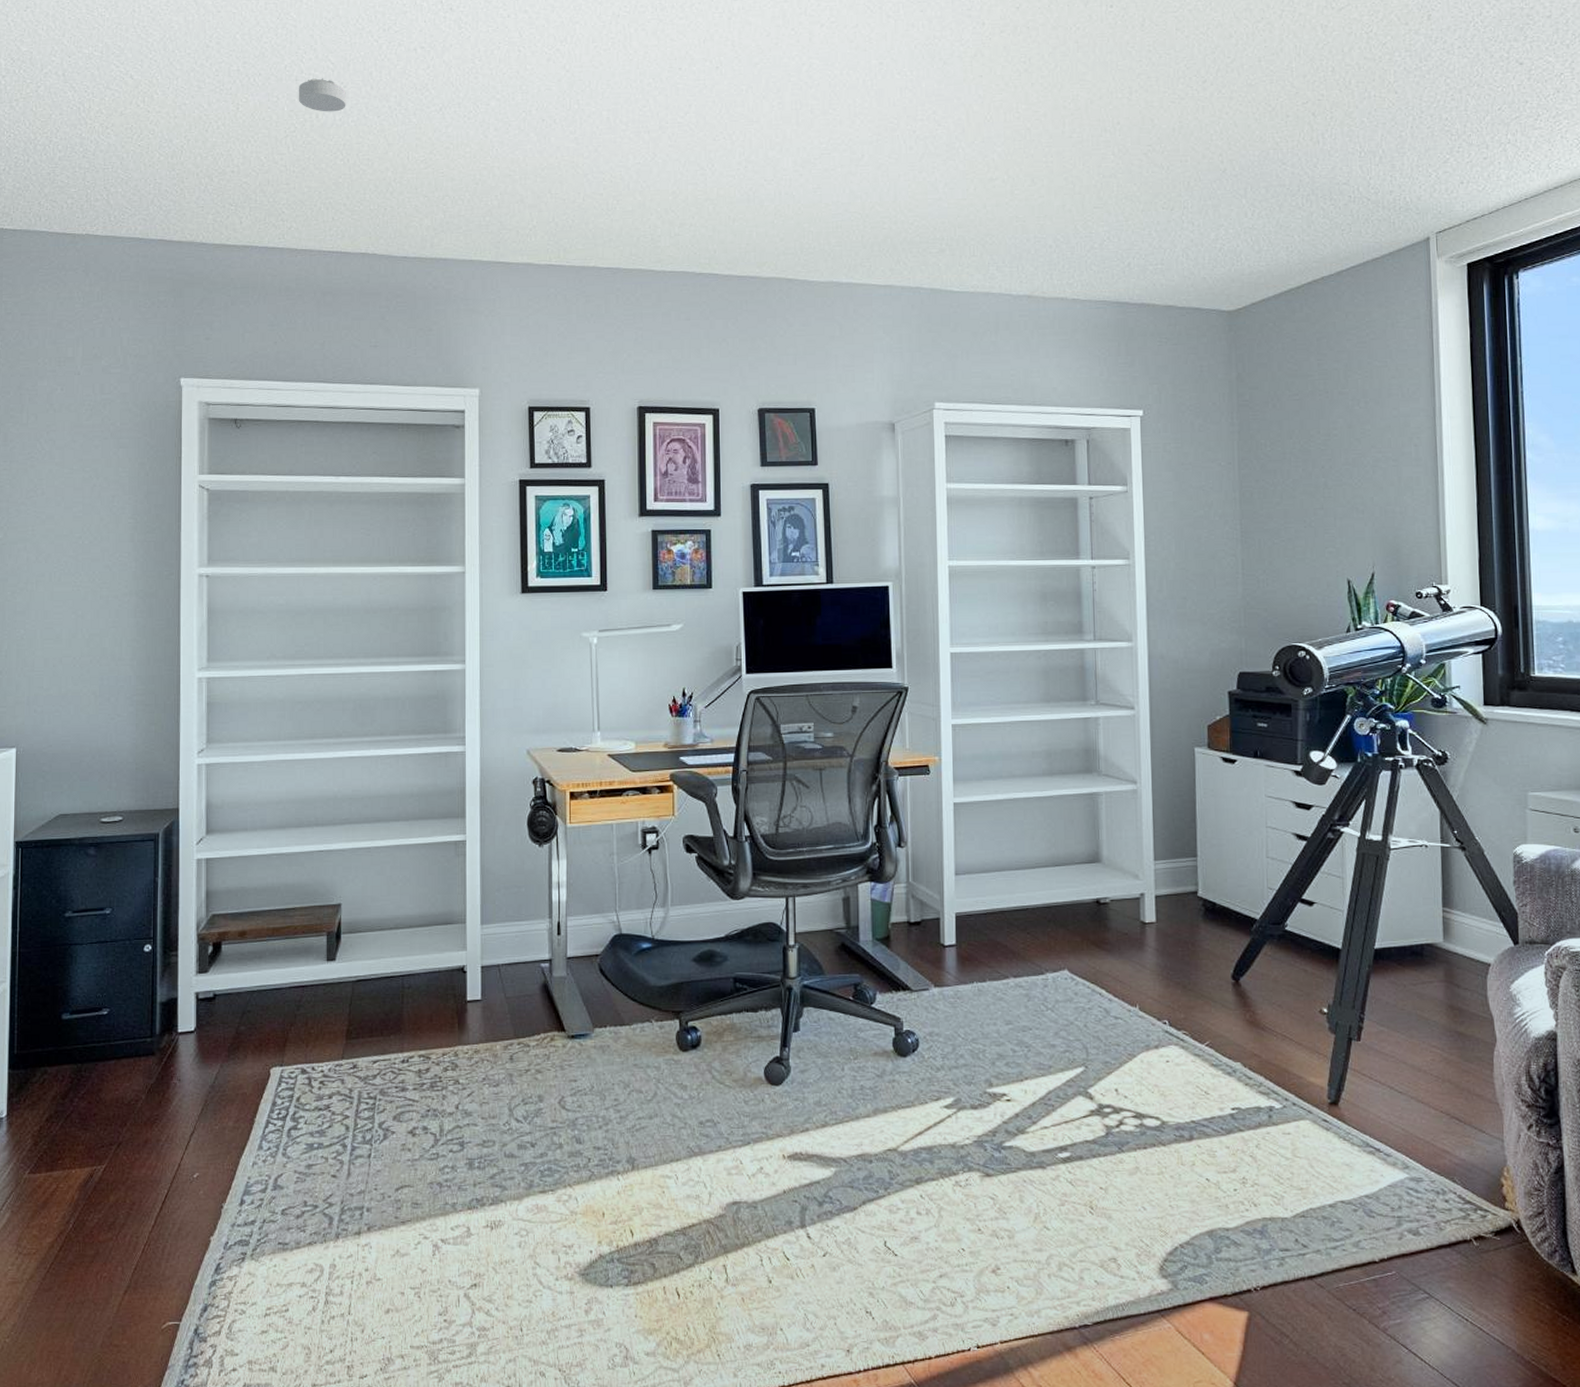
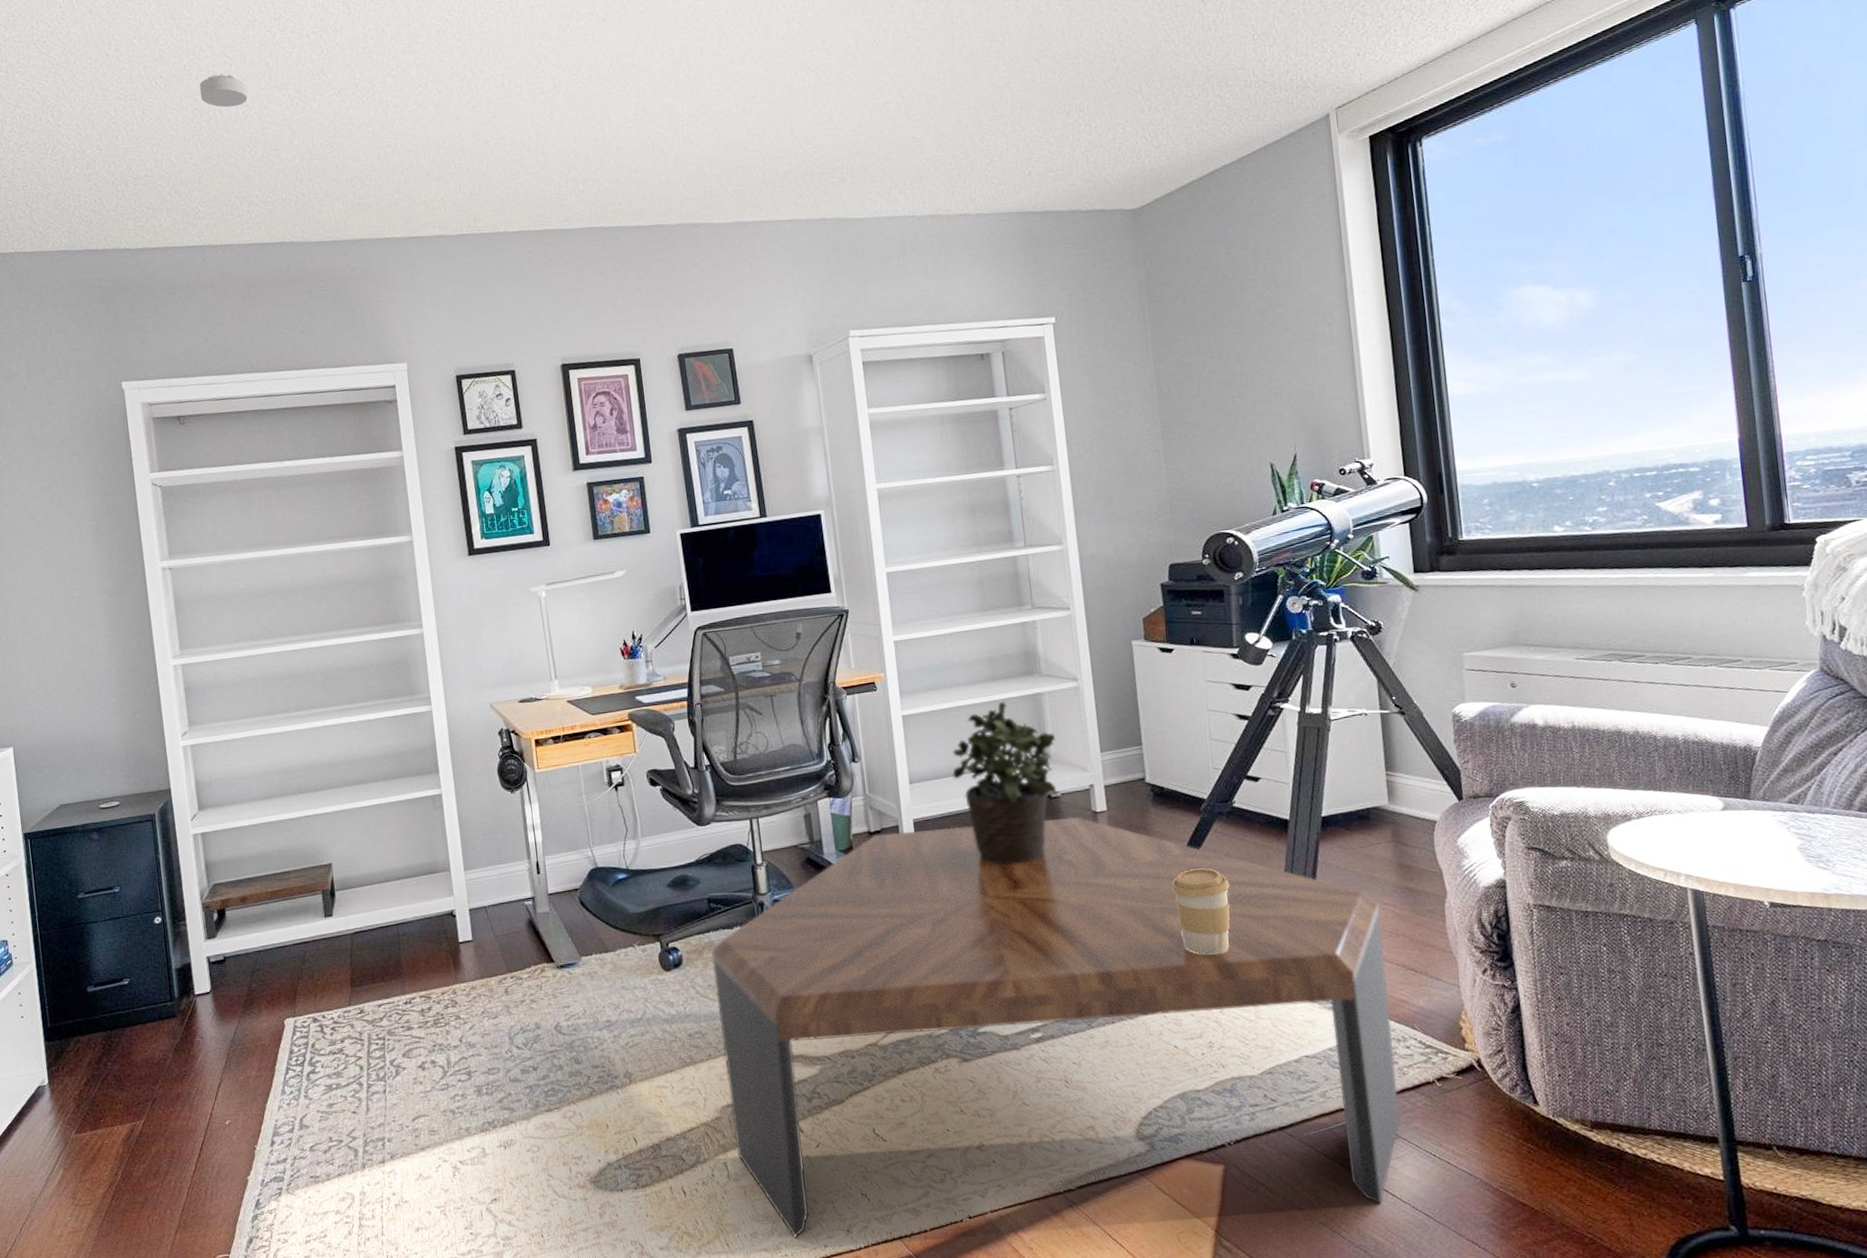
coffee table: none [732,925,1434,1368] -> present [711,816,1400,1238]
potted plant: none [1000,797,1110,970] -> present [952,701,1057,865]
coffee cup: none [1215,992,1276,1084] -> present [1171,868,1230,955]

